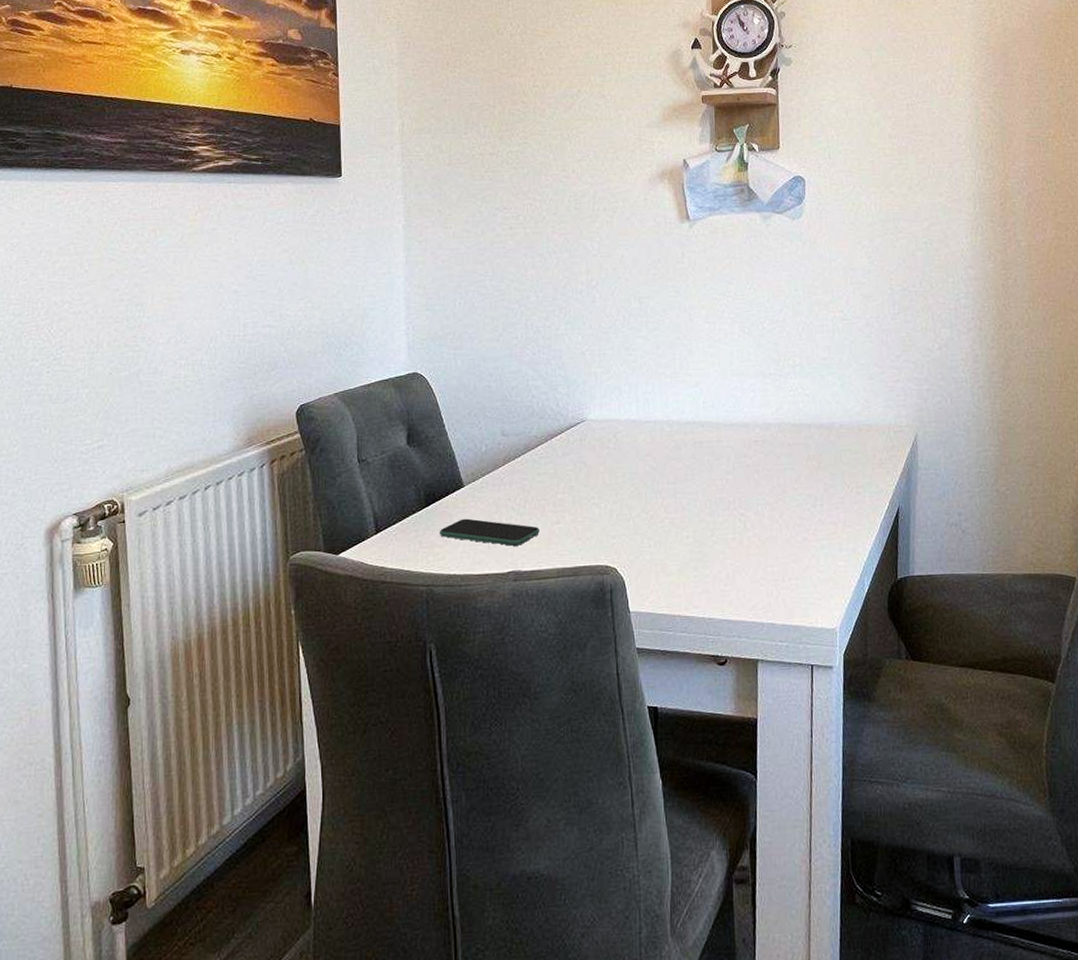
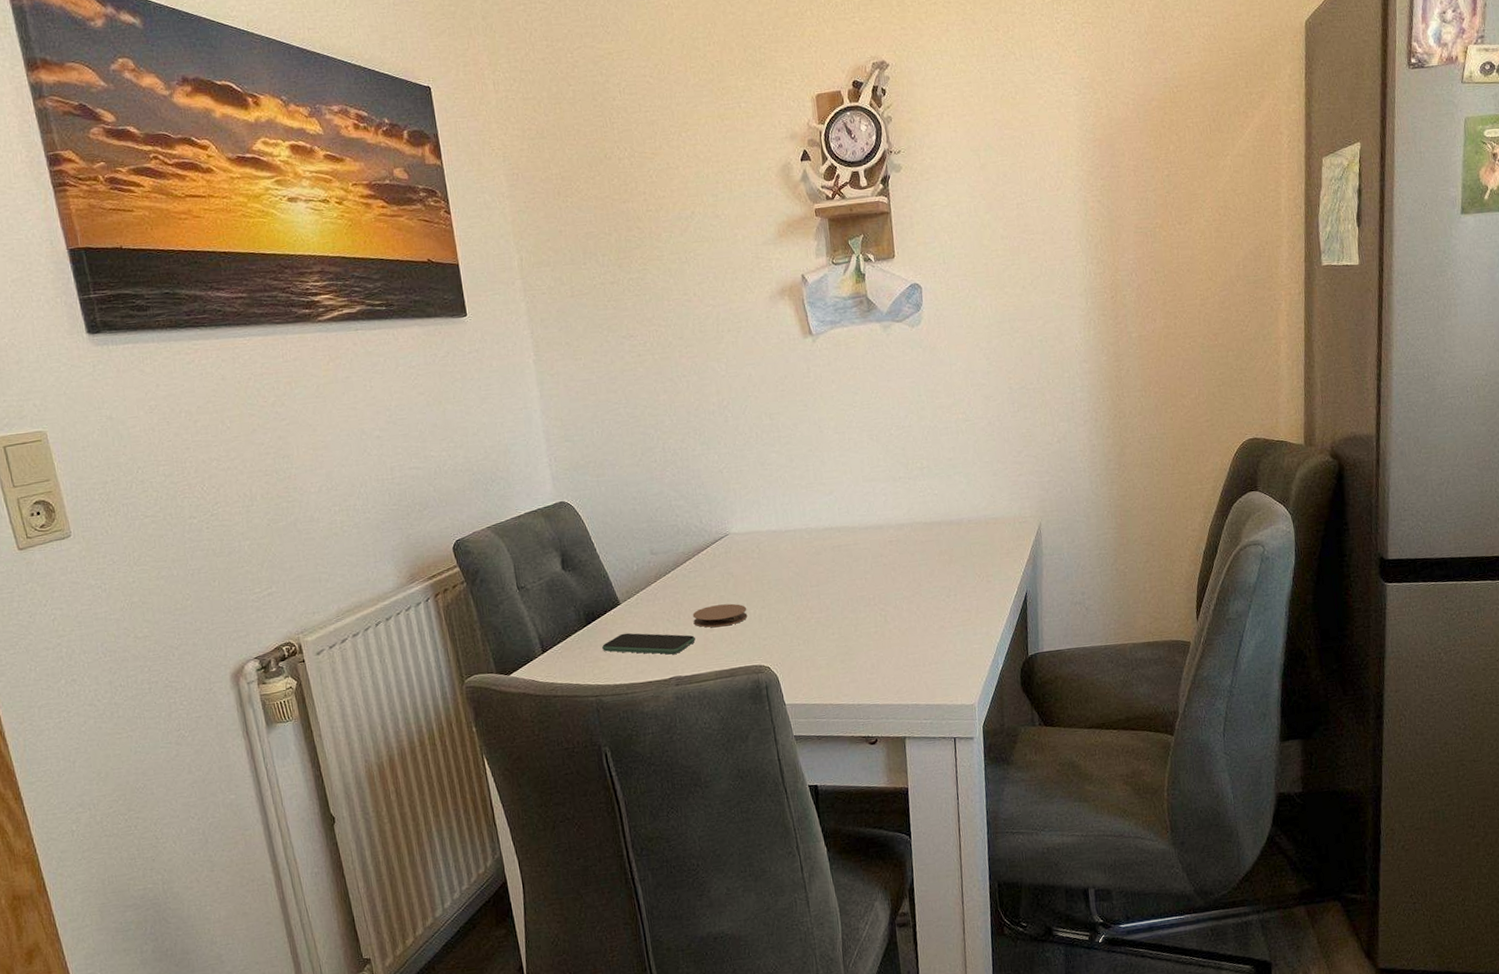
coaster: none [539,495,598,520] -> present [692,603,748,628]

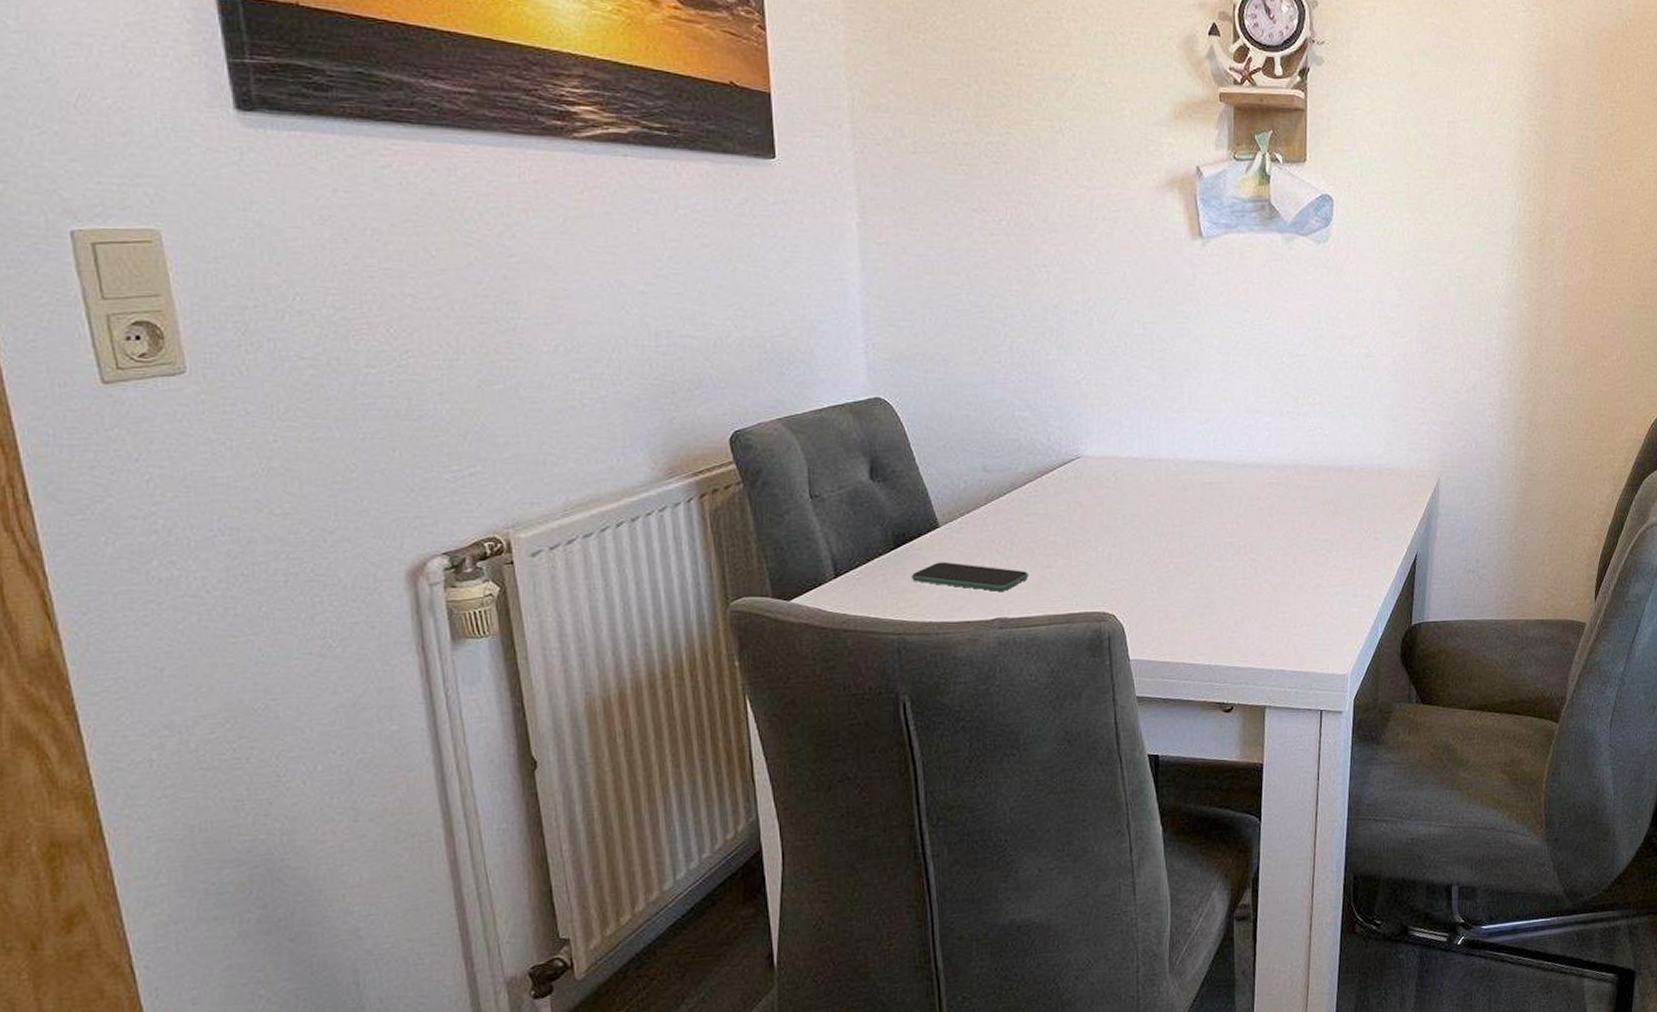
coaster: present [692,603,748,628] -> none [1027,538,1095,564]

